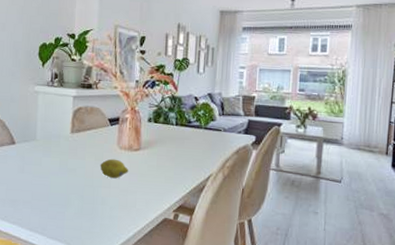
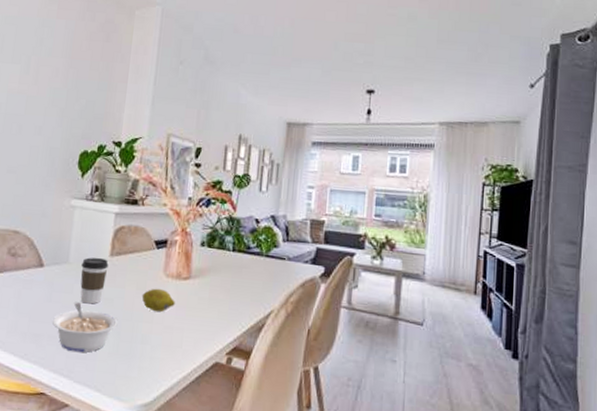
legume: none [26,172,81,214] -> present [53,302,118,353]
coffee cup: none [47,134,70,174] -> present [80,257,109,304]

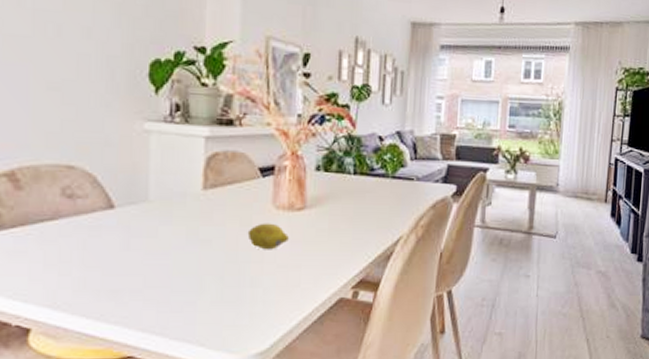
legume: present [53,302,118,353] -> none [135,246,220,306]
coffee cup: present [80,257,109,304] -> none [166,192,202,248]

